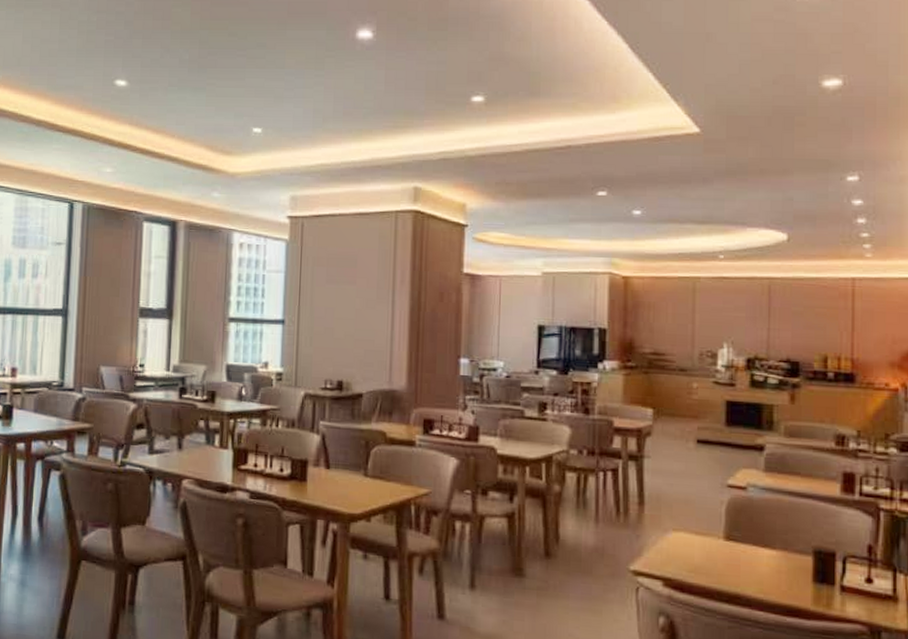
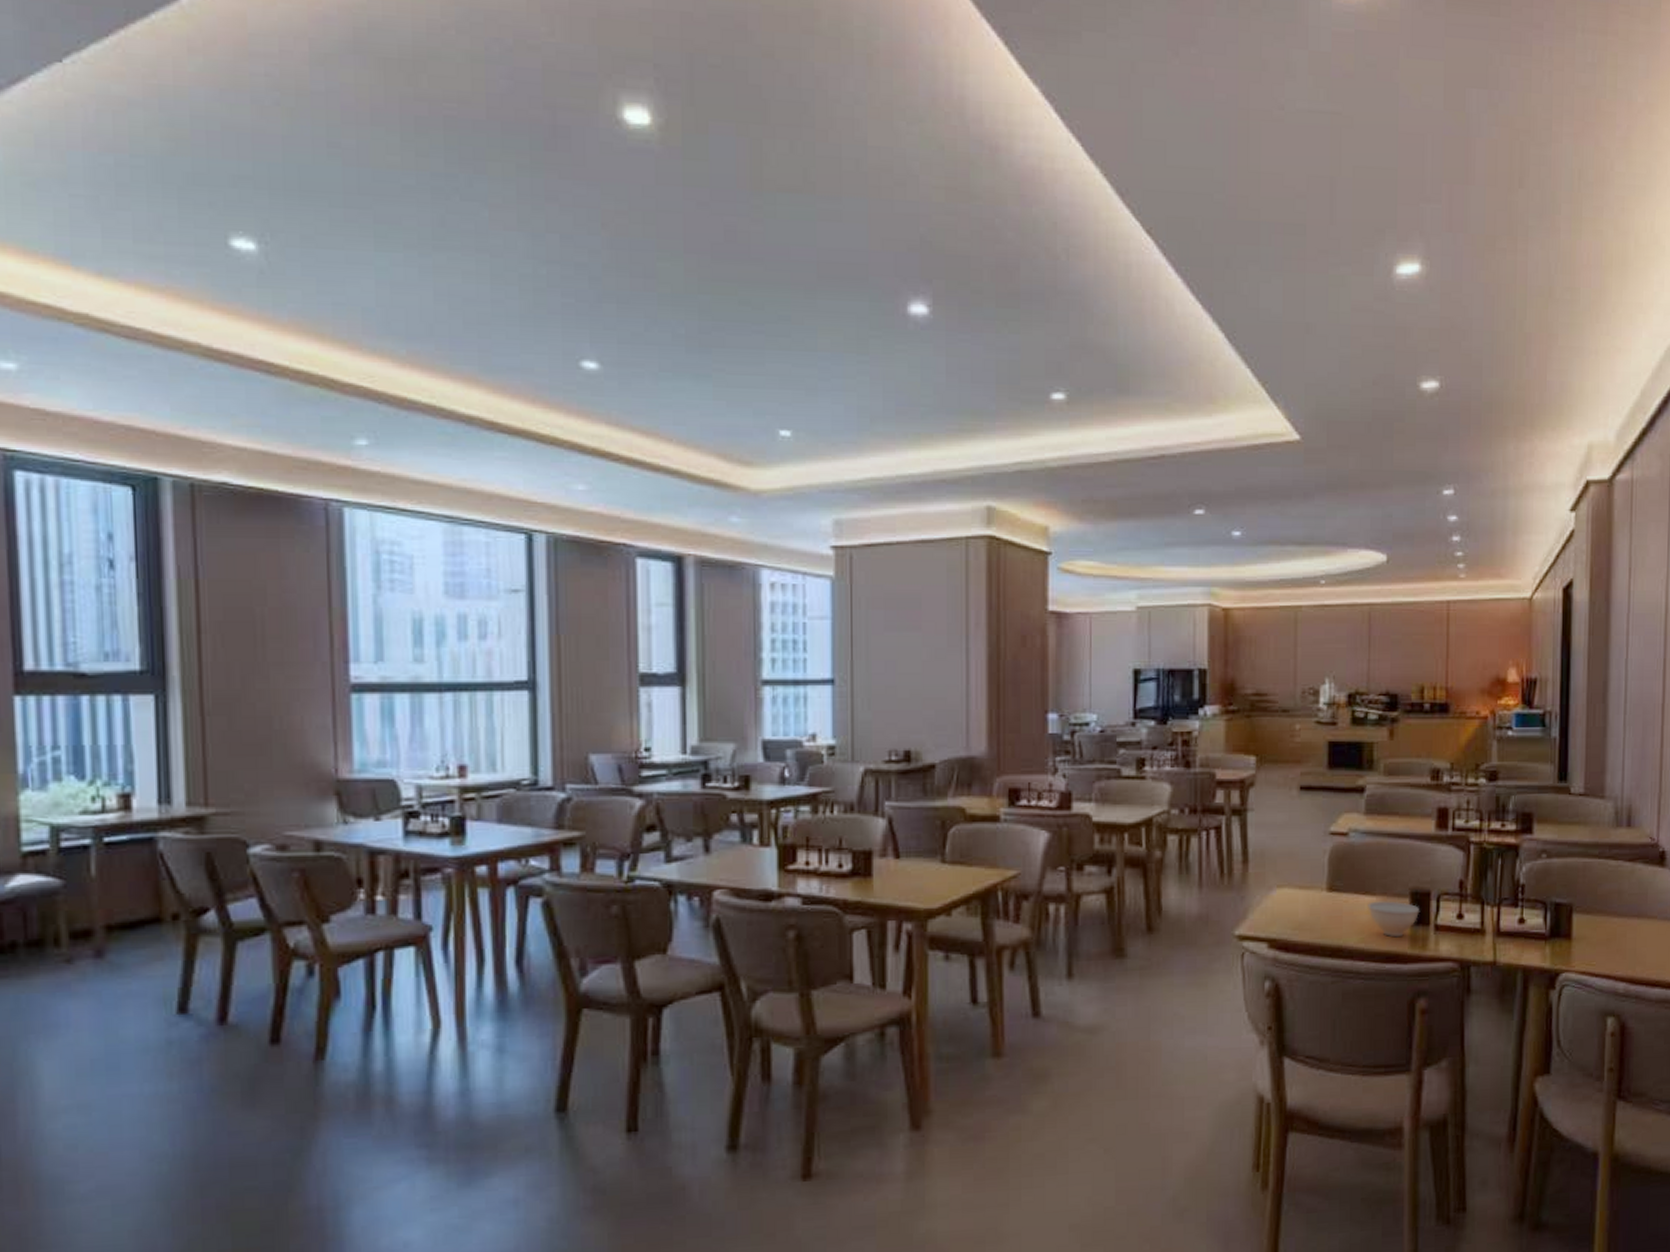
bowl: none [767,555,824,593] -> present [1368,901,1420,938]

